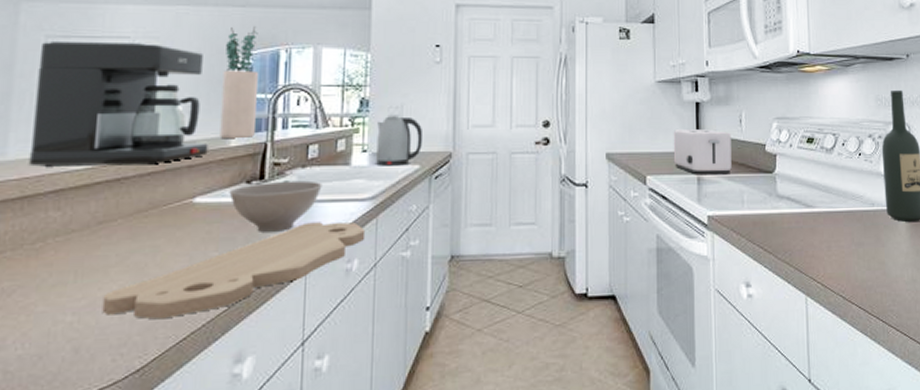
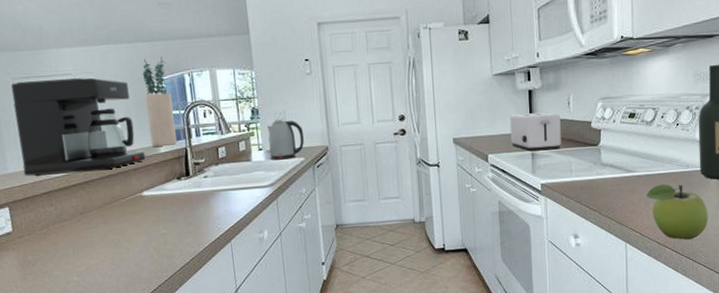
cutting board: present [102,222,366,320] -> none [95,204,271,278]
bowl: present [229,180,322,232] -> none [166,174,233,214]
fruit: none [829,224,898,295] -> present [647,184,708,240]

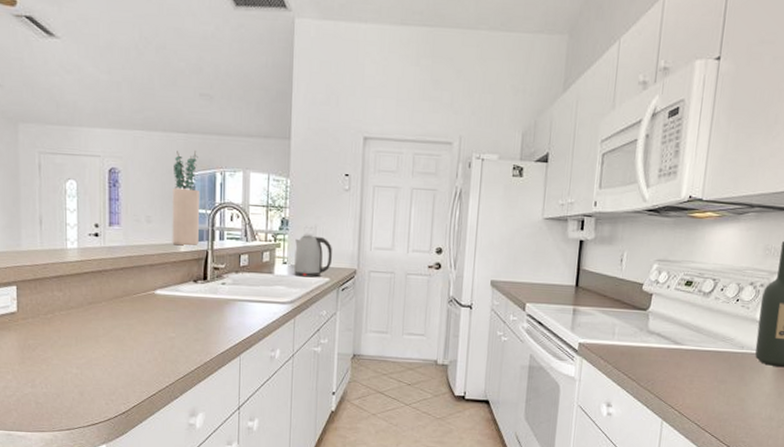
coffee maker: present [10,77,146,177] -> none [36,156,164,262]
toaster: present [509,112,561,152] -> none [552,264,611,309]
fruit: present [647,184,708,240] -> none [692,362,758,427]

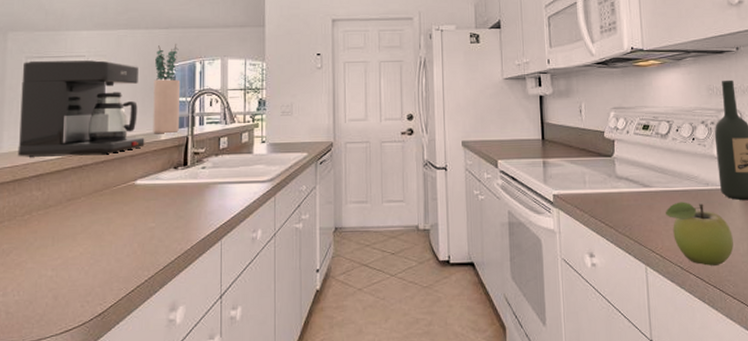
coffee maker: none [36,156,164,262] -> present [17,60,145,157]
kettle: present [294,234,333,278] -> none [273,112,310,154]
fruit: none [692,362,758,427] -> present [666,202,734,266]

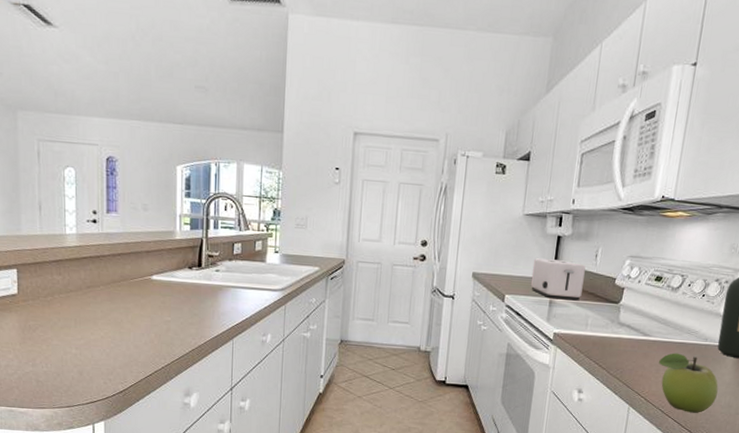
coffee maker: present [17,60,145,157] -> none [35,144,160,248]
vase: present [153,44,181,134] -> none [168,141,196,234]
toaster: none [520,119,574,159] -> present [530,258,586,301]

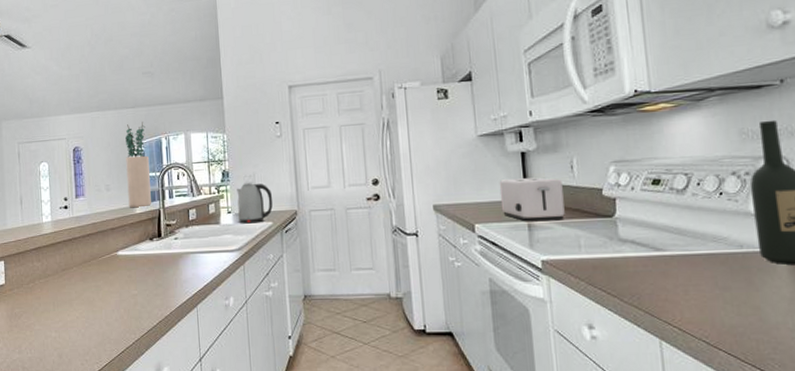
vase: none [168,141,196,234] -> present [125,122,151,208]
kettle: none [285,225,323,267] -> present [237,182,273,224]
fruit: present [659,353,718,413] -> none [685,267,779,341]

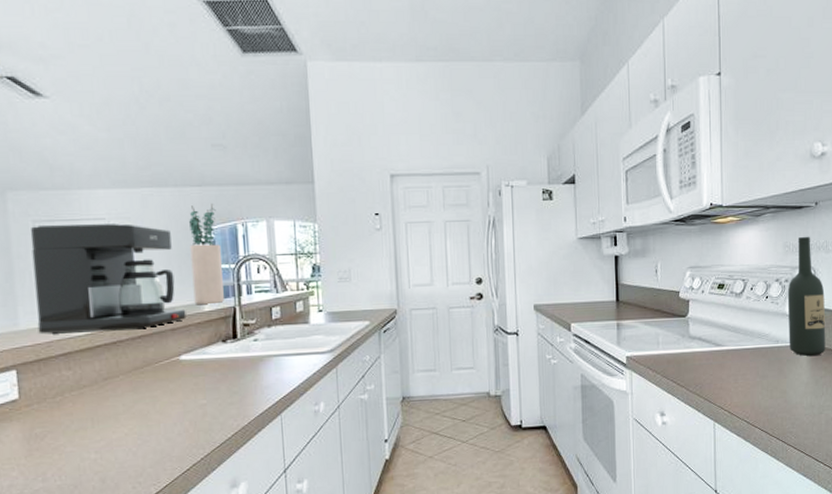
coffee maker: none [16,142,123,233] -> present [29,223,187,335]
kettle: present [237,182,273,224] -> none [329,278,371,324]
toaster: present [499,177,565,222] -> none [594,280,648,322]

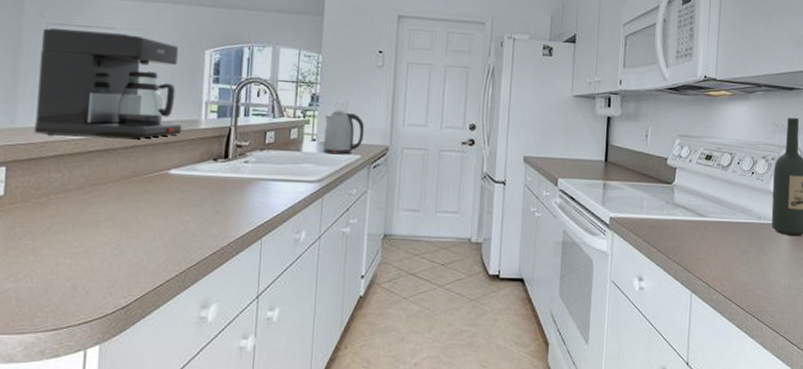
vase: present [189,204,224,305] -> none [191,25,226,123]
kettle: none [329,278,371,324] -> present [323,110,365,155]

